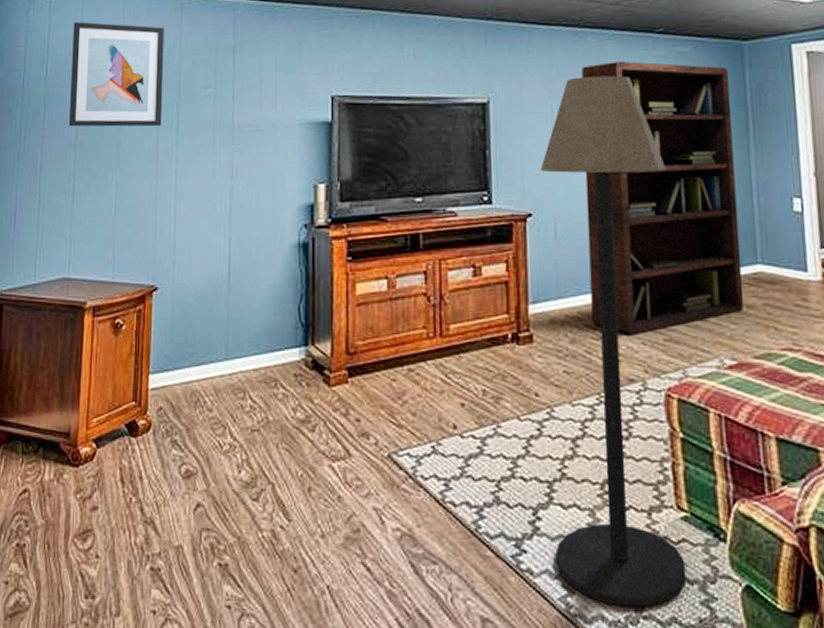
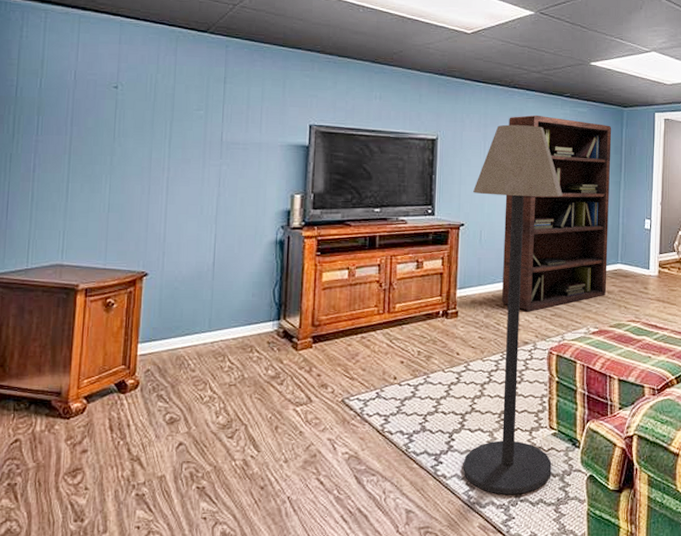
wall art: present [69,22,165,127] -> none [64,42,160,140]

